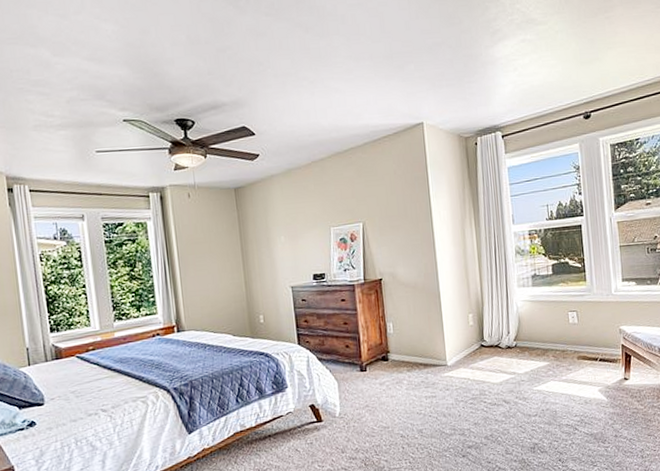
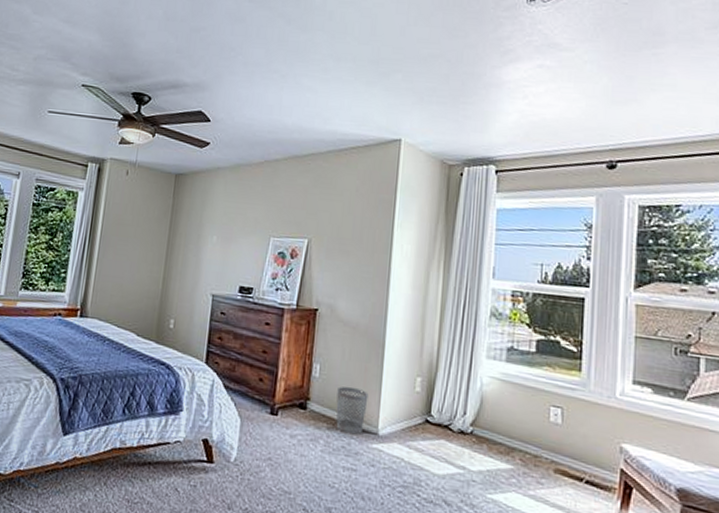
wastebasket: none [410,334,435,371] -> present [336,386,369,435]

